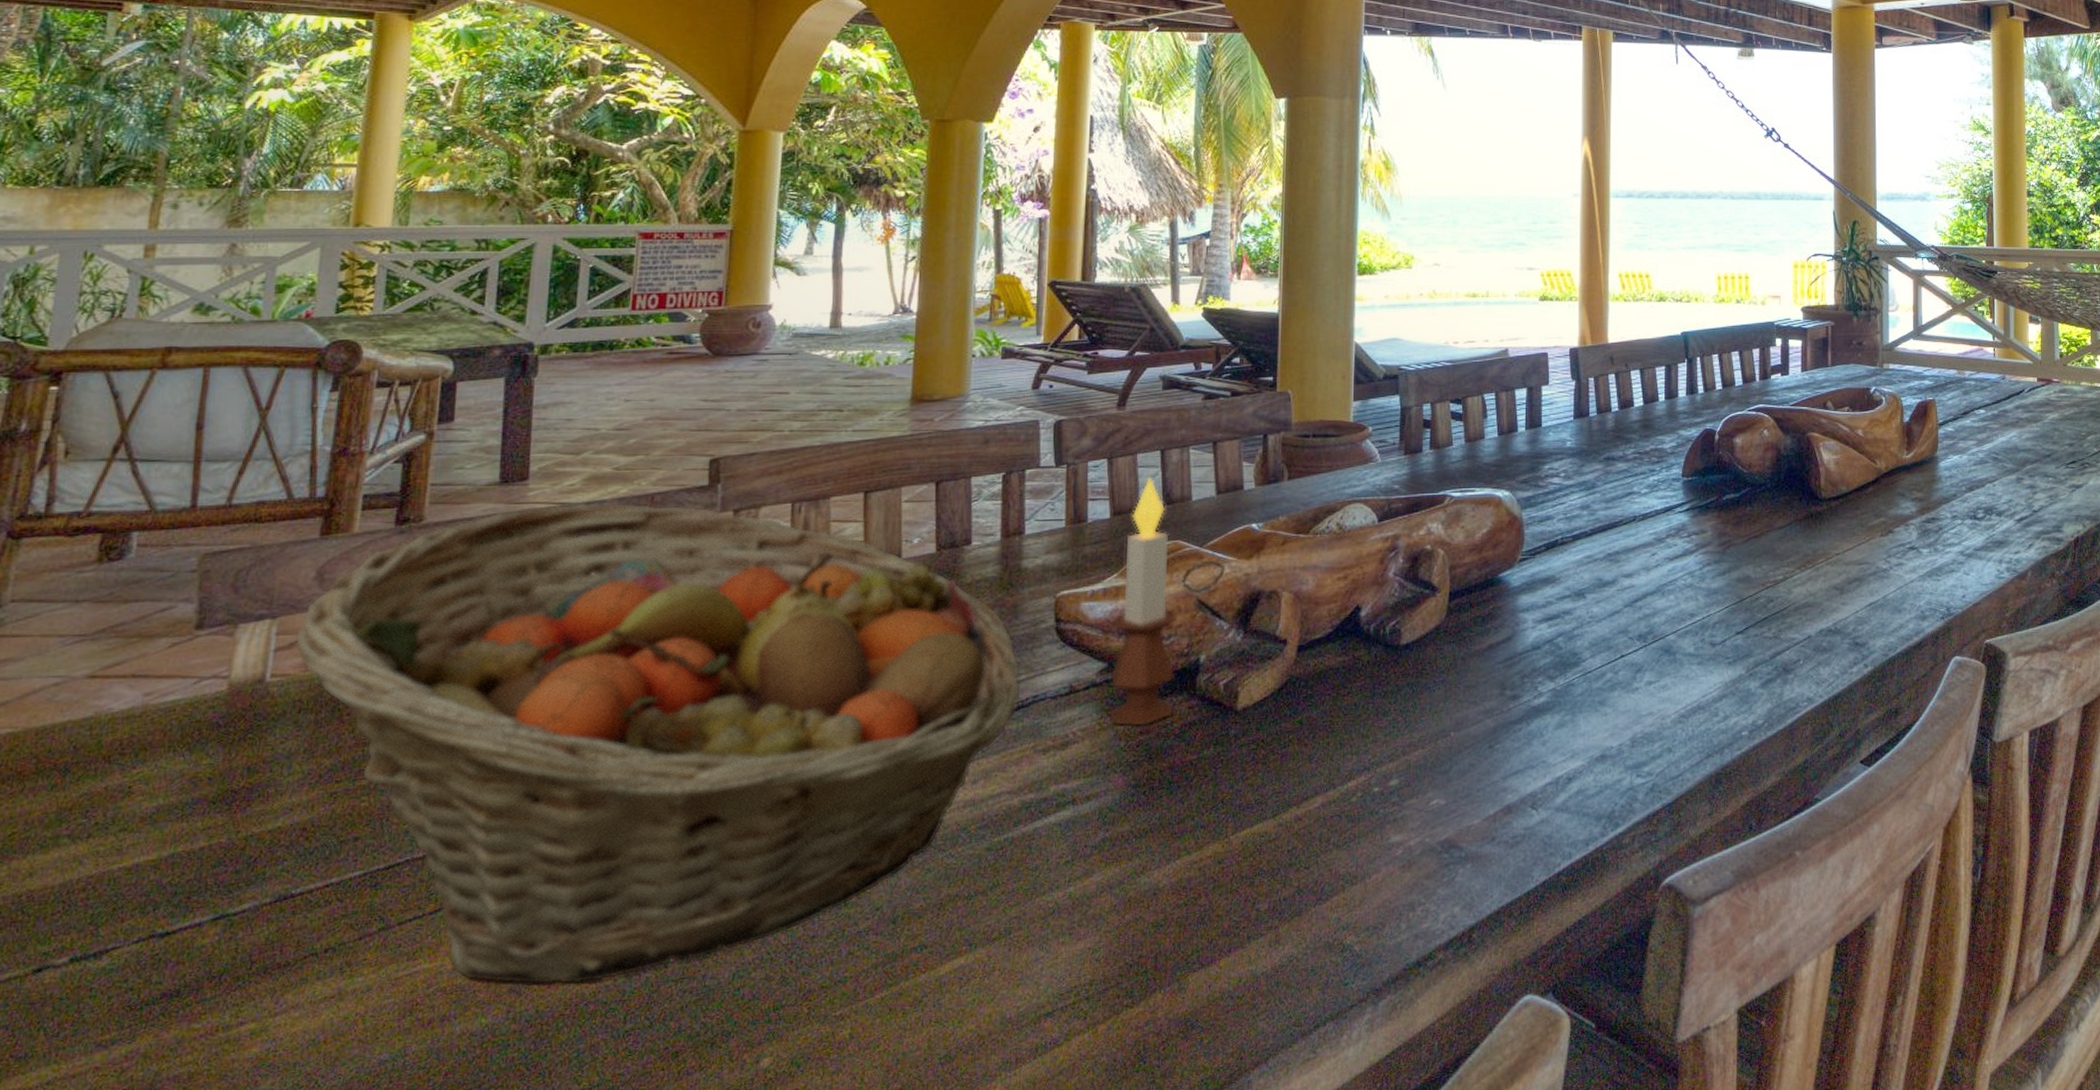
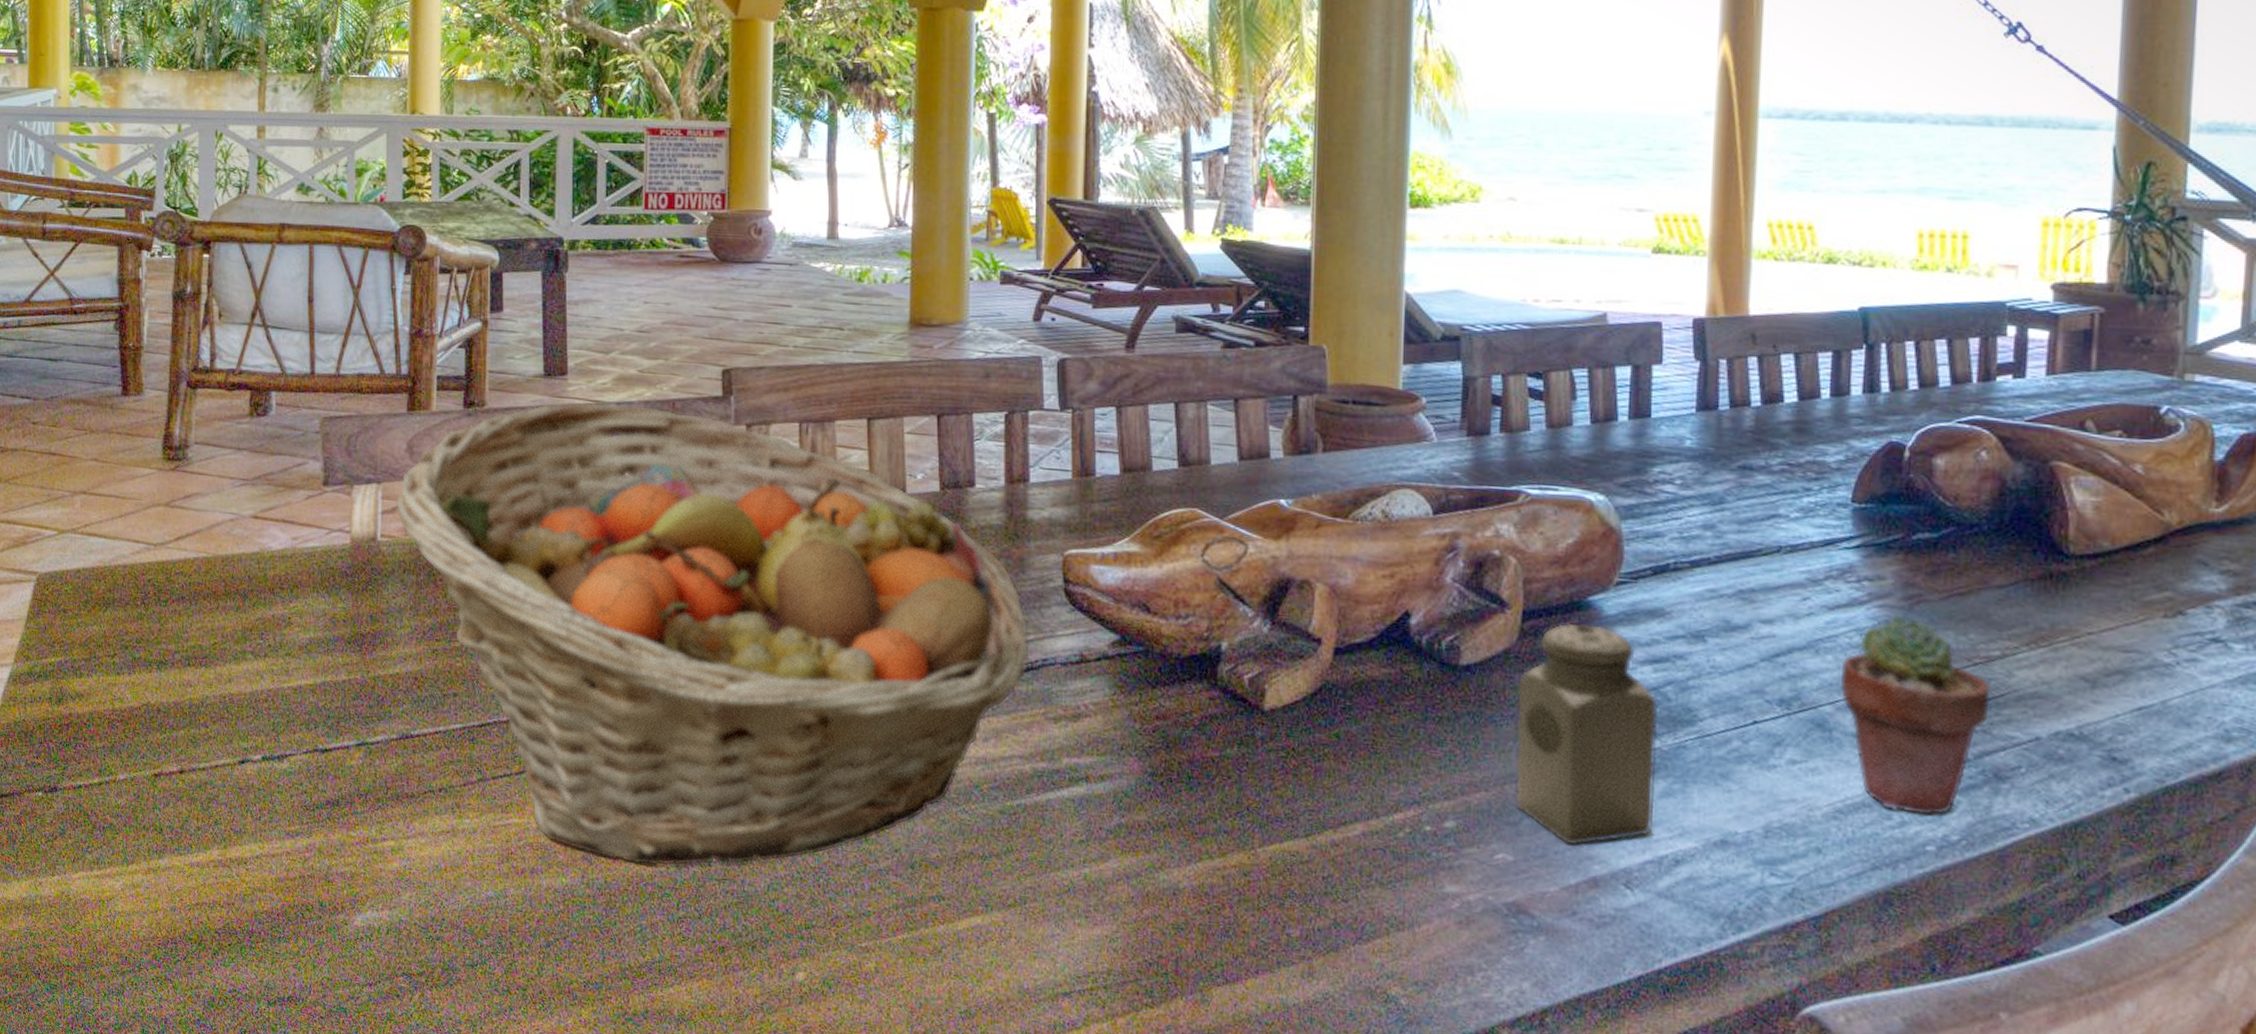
candle: present [1110,476,1178,726] -> none [1123,432,1196,711]
salt shaker: none [1445,596,1553,782] -> present [1515,623,1659,846]
potted succulent: none [1679,558,1778,709] -> present [1839,615,1991,816]

